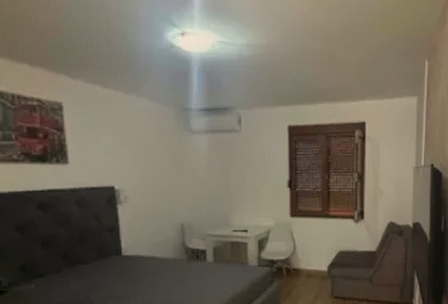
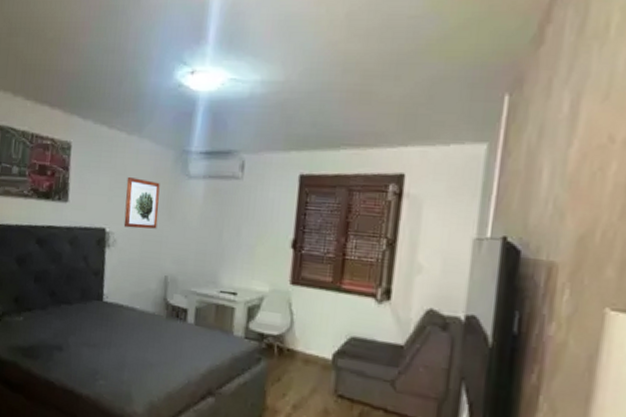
wall art: none [130,136,167,184] -> present [123,177,160,229]

